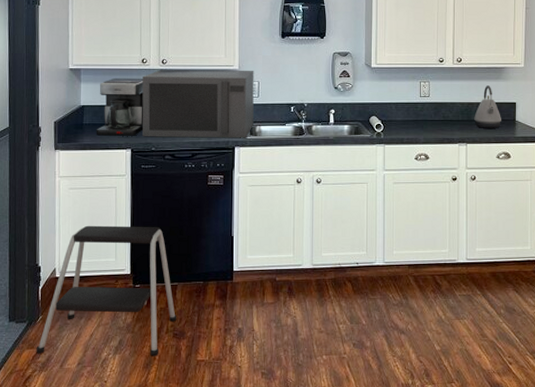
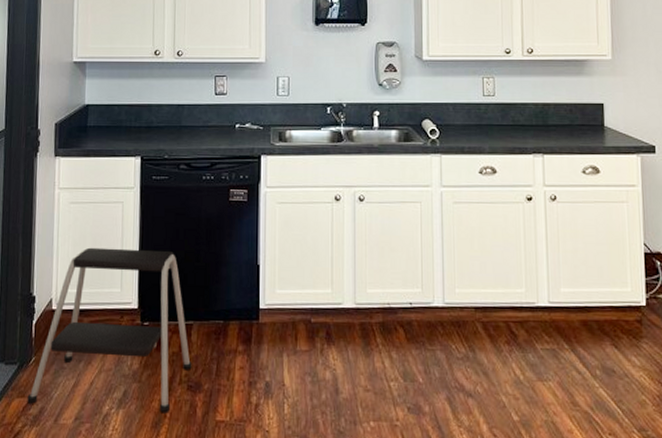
coffee maker: present [96,77,144,136] -> none [101,72,156,141]
microwave: present [142,69,254,138] -> none [154,62,283,145]
kettle: present [474,85,501,128] -> none [551,82,586,136]

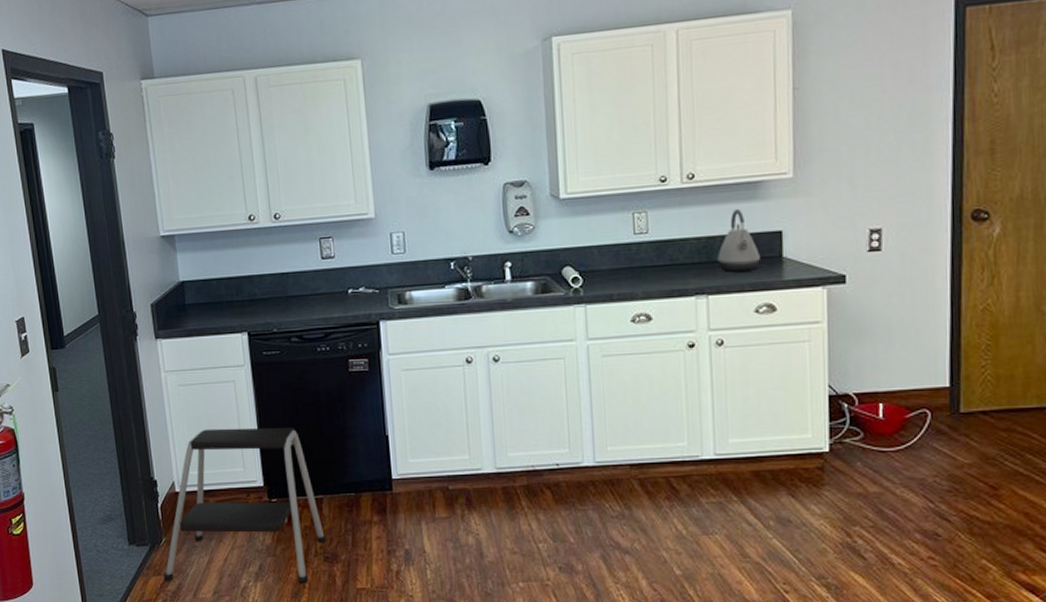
kettle: none [551,82,586,136] -> present [717,209,760,272]

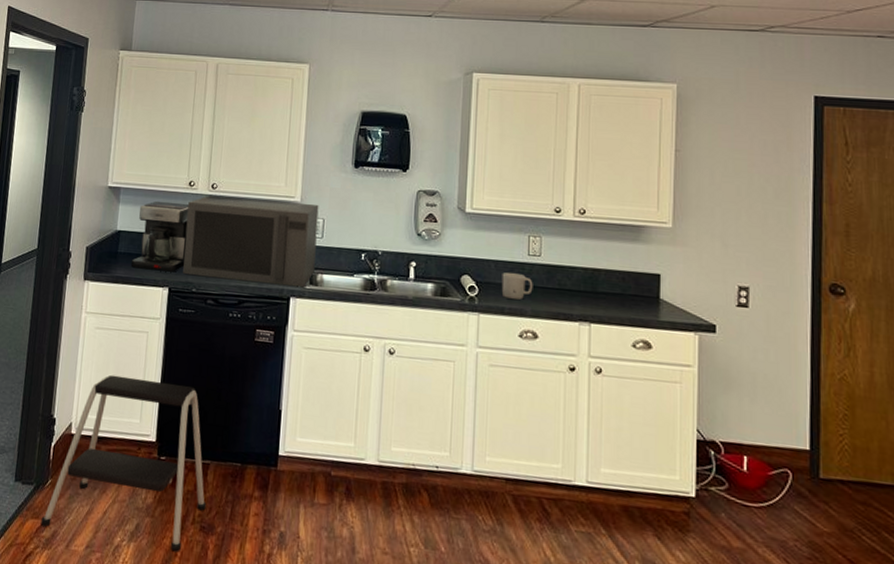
coffee maker: none [199,240,260,318] -> present [130,201,189,272]
microwave: none [252,218,402,316] -> present [183,195,319,288]
mug: none [607,256,643,284] -> present [501,272,533,300]
kettle: present [717,209,760,272] -> none [601,248,639,307]

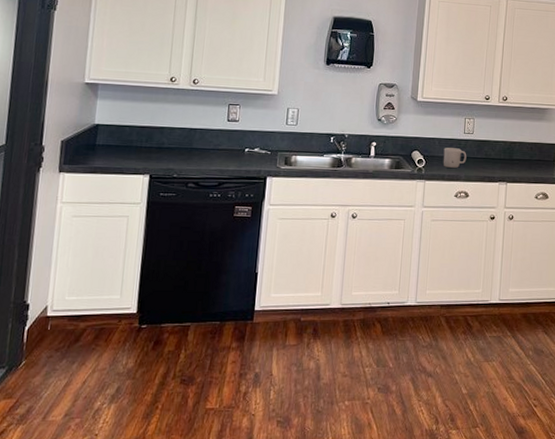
step stool: present [40,374,207,552] -> none [14,258,187,405]
coffee maker: present [130,201,189,272] -> none [109,95,171,161]
microwave: present [183,195,319,288] -> none [164,89,294,168]

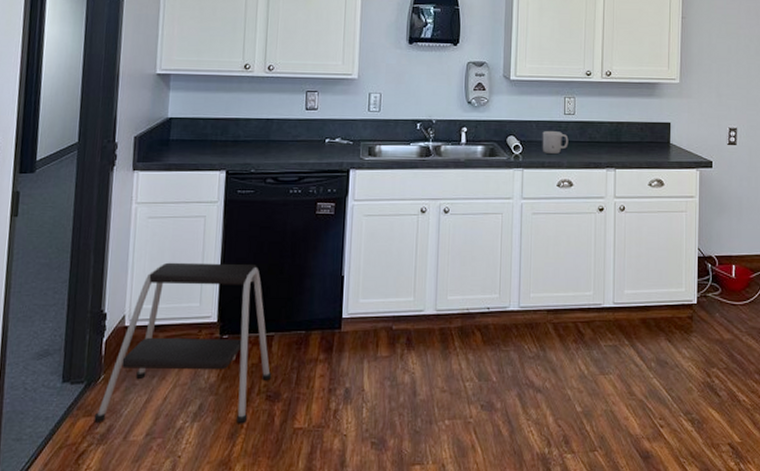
step stool: none [14,258,187,405] -> present [94,262,272,424]

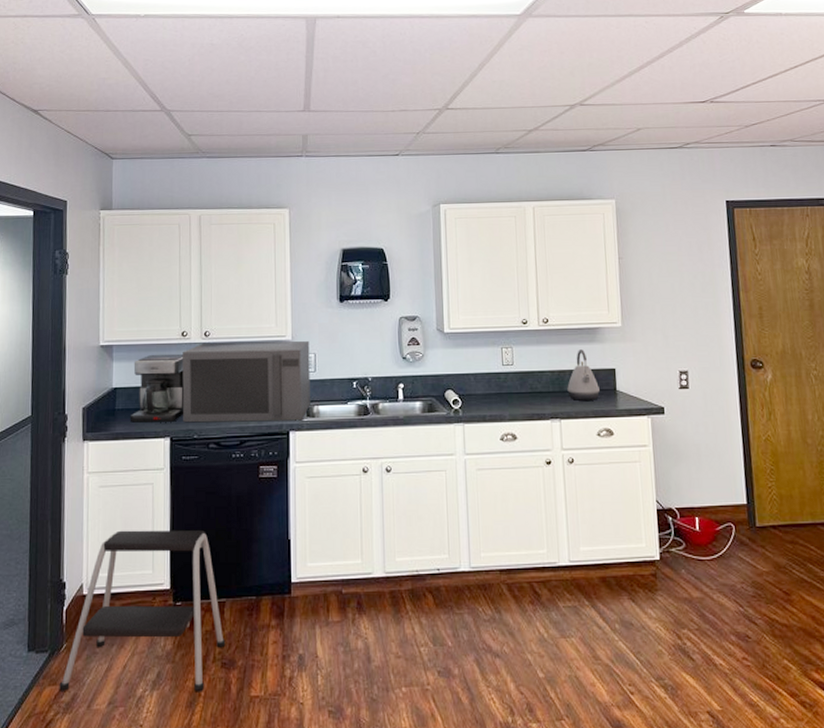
coffee maker: none [184,85,245,155] -> present [130,353,185,423]
microwave: none [240,76,376,159] -> present [182,341,310,423]
mug: present [542,131,569,154] -> none [481,383,509,406]
kettle: none [624,103,654,152] -> present [567,349,600,401]

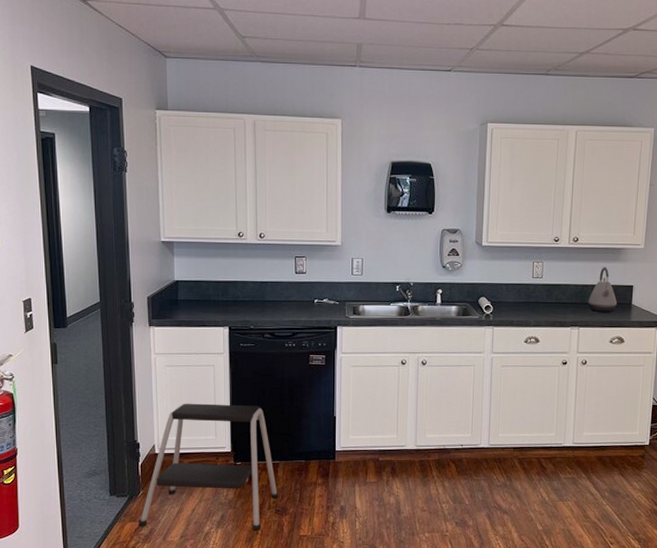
coffee maker: present [130,353,185,423] -> none [191,252,242,313]
microwave: present [182,341,310,423] -> none [239,243,358,318]

